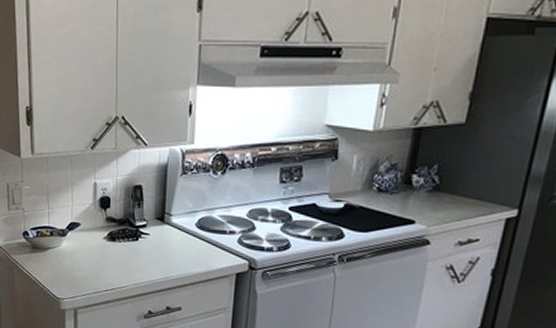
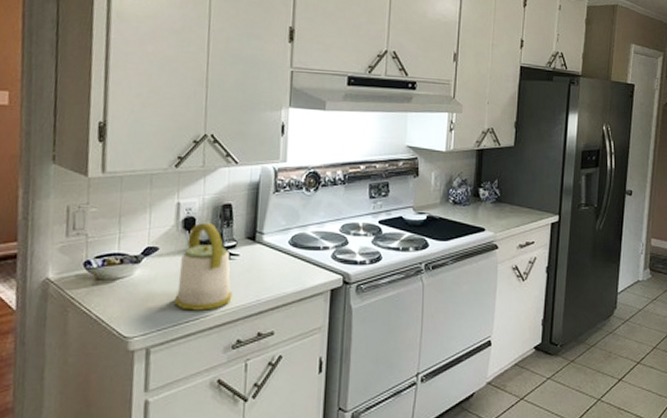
kettle: none [95,201,144,282] -> present [174,222,233,311]

